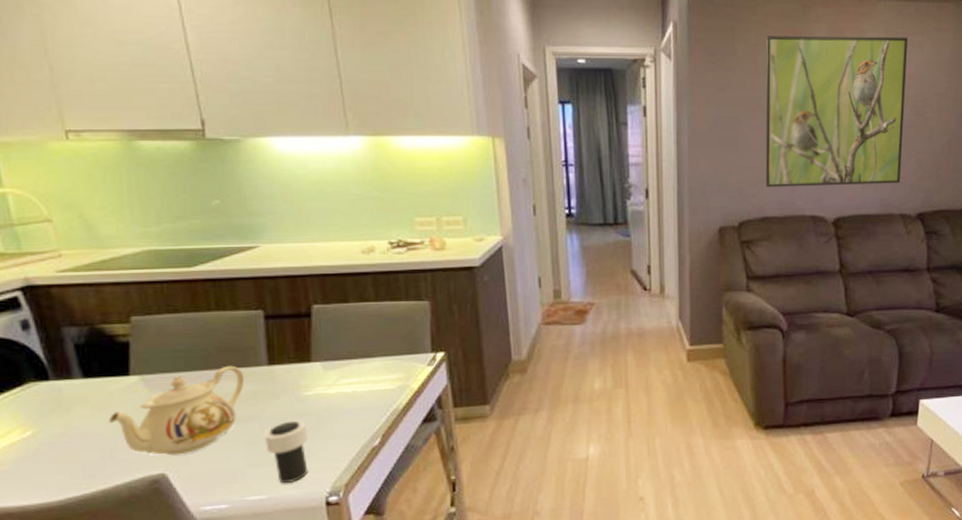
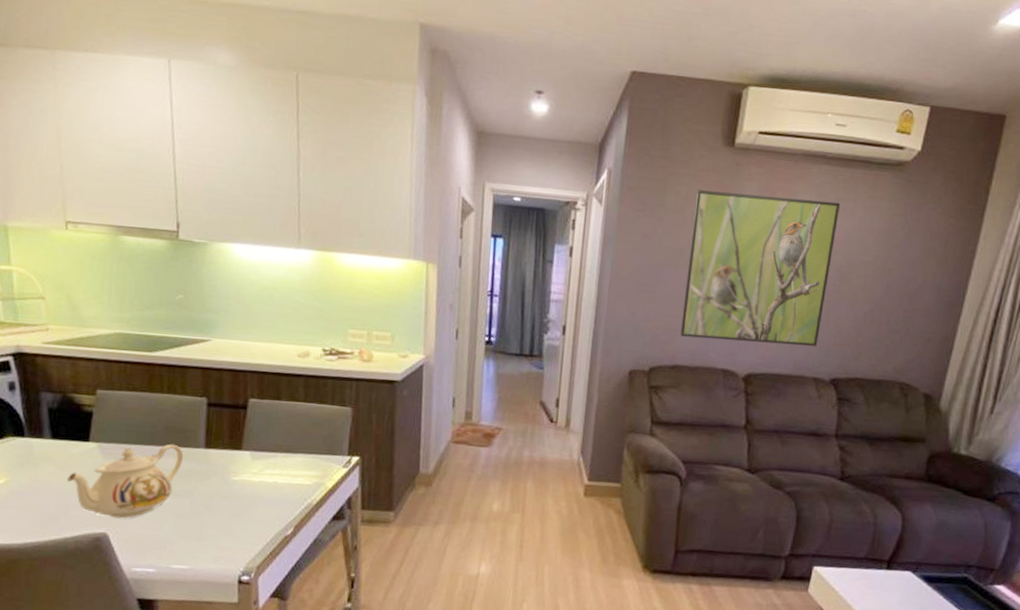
cup: present [264,420,308,484] -> none [193,501,231,558]

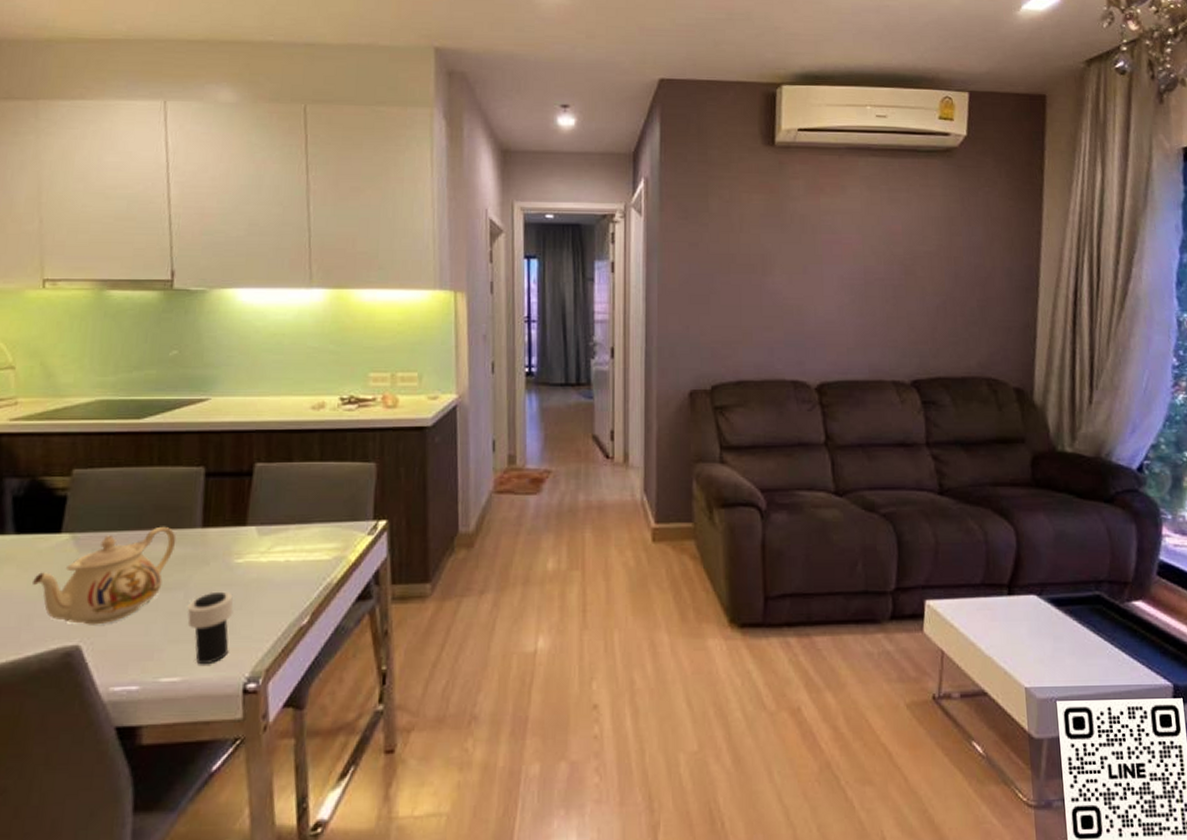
cup: none [193,501,231,558] -> present [187,591,234,665]
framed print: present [680,190,840,347] -> none [740,192,893,349]

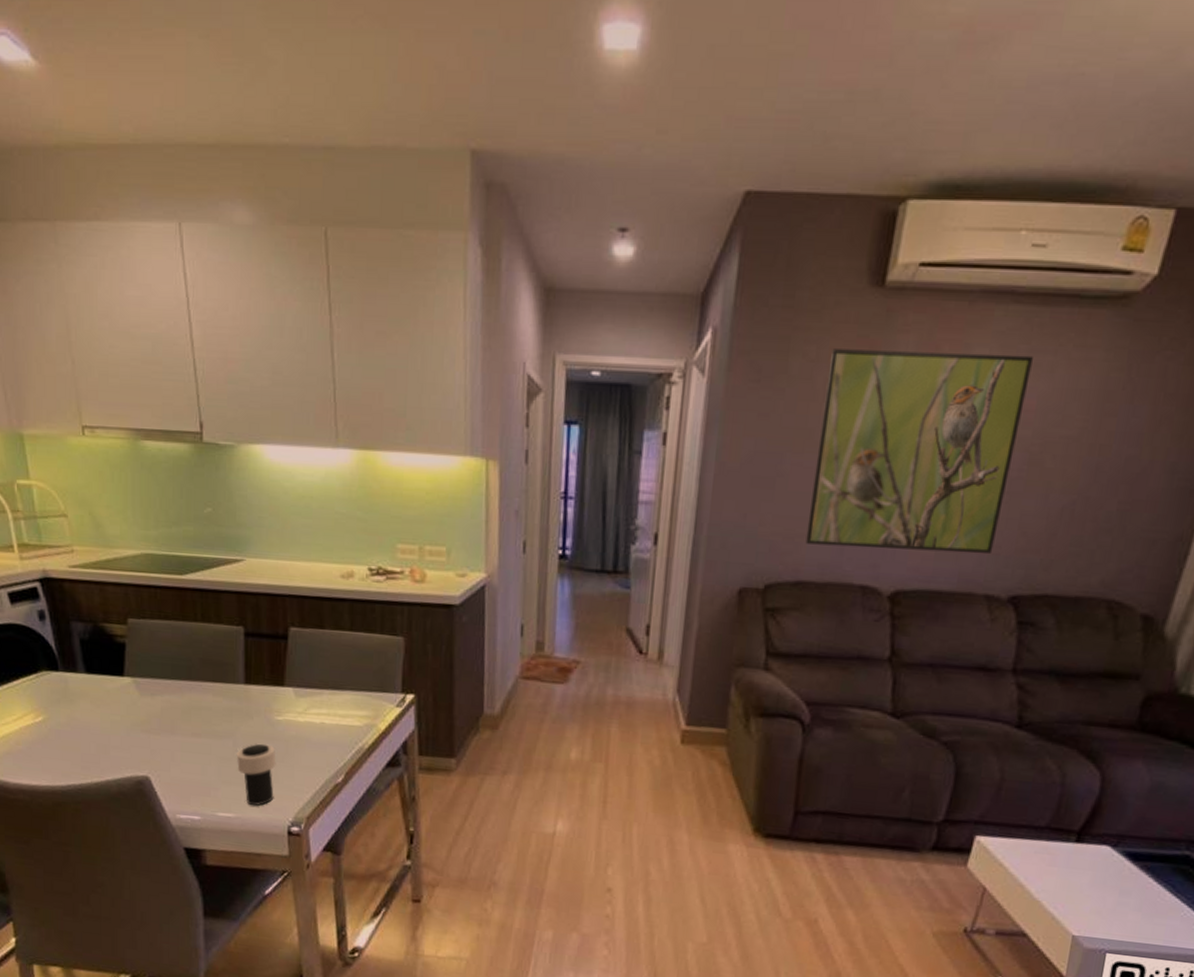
teapot: present [31,526,176,625] -> none [104,679,223,761]
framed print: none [740,192,893,349] -> present [805,349,1033,555]

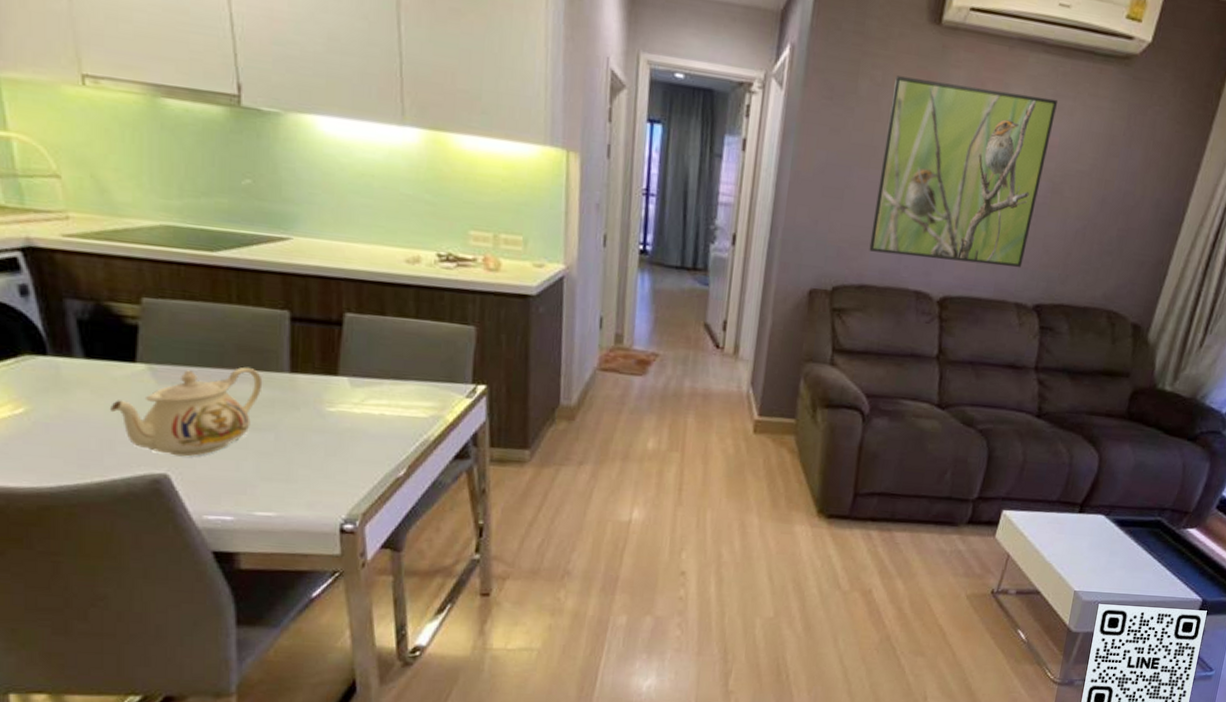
teapot: none [104,679,223,761] -> present [109,366,263,457]
cup: present [236,743,276,806] -> none [278,436,327,504]

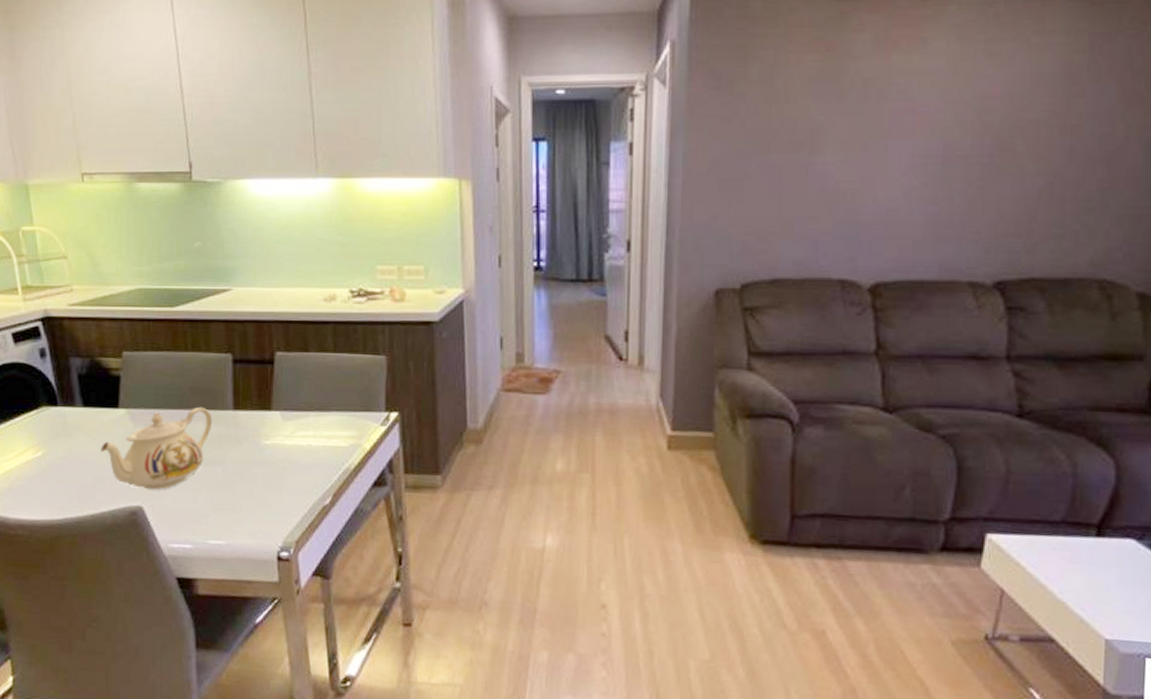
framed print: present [869,75,1058,268] -> none [779,45,992,242]

